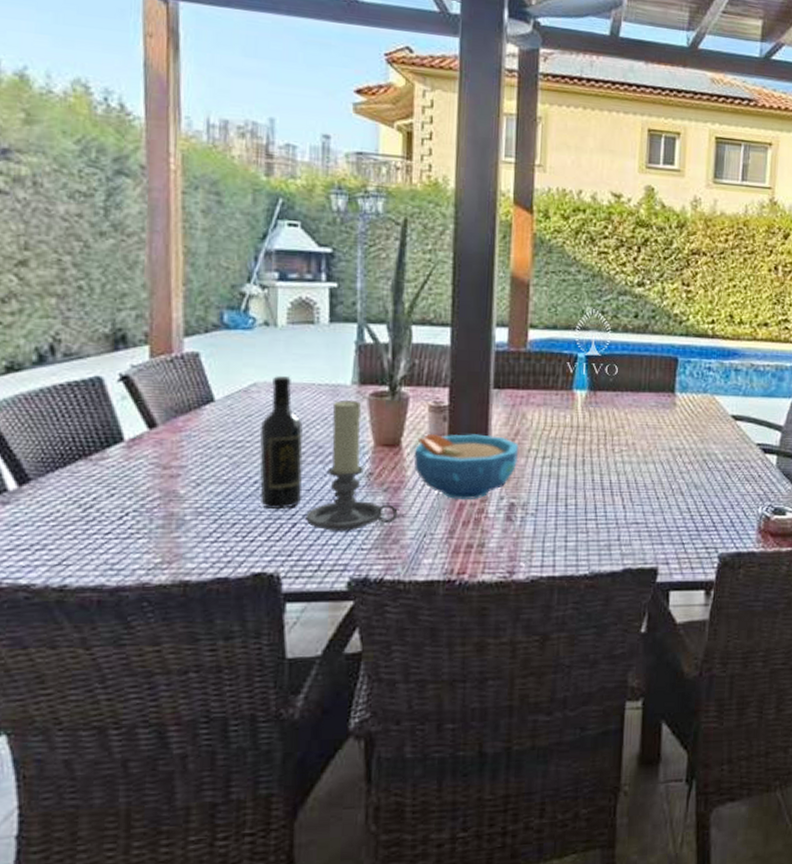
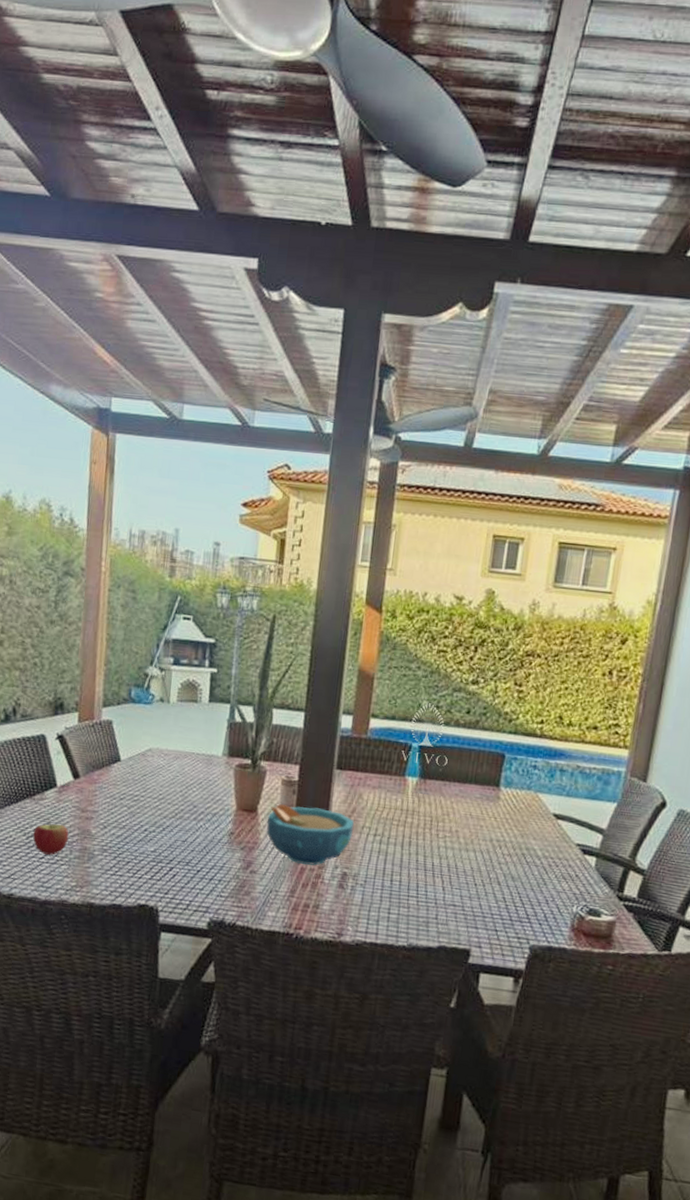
apple: none [92,482,147,528] -> present [32,818,69,855]
wine bottle: present [259,376,304,509] -> none [148,744,183,855]
candle holder: present [306,399,398,531] -> none [180,768,251,880]

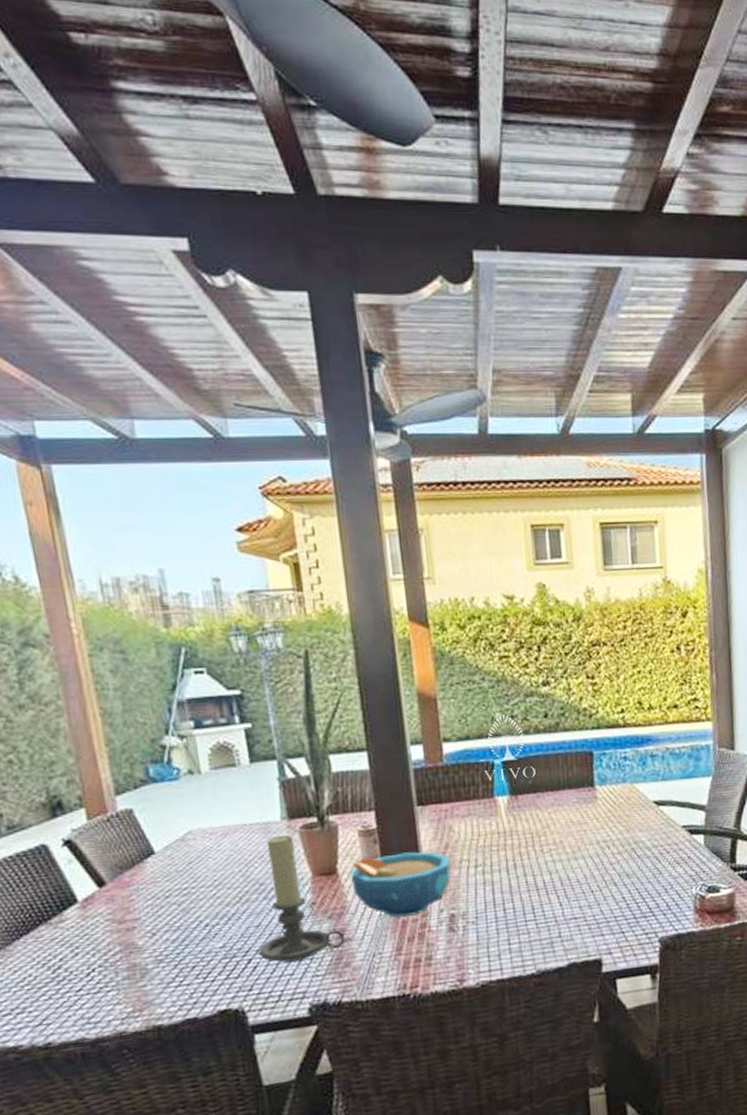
apple: present [32,818,69,855] -> none [59,941,110,985]
candle holder: none [180,768,251,880] -> present [259,835,346,963]

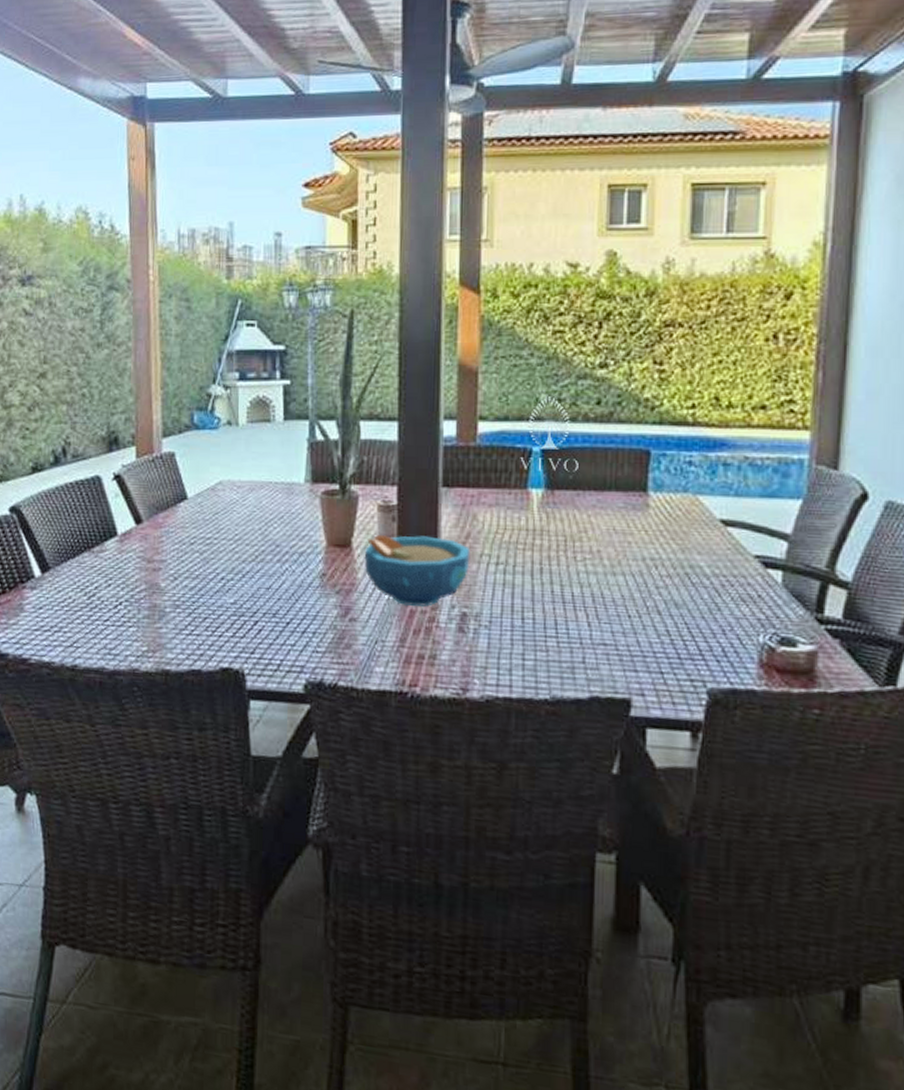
candle holder: present [259,835,346,963] -> none [266,498,350,632]

